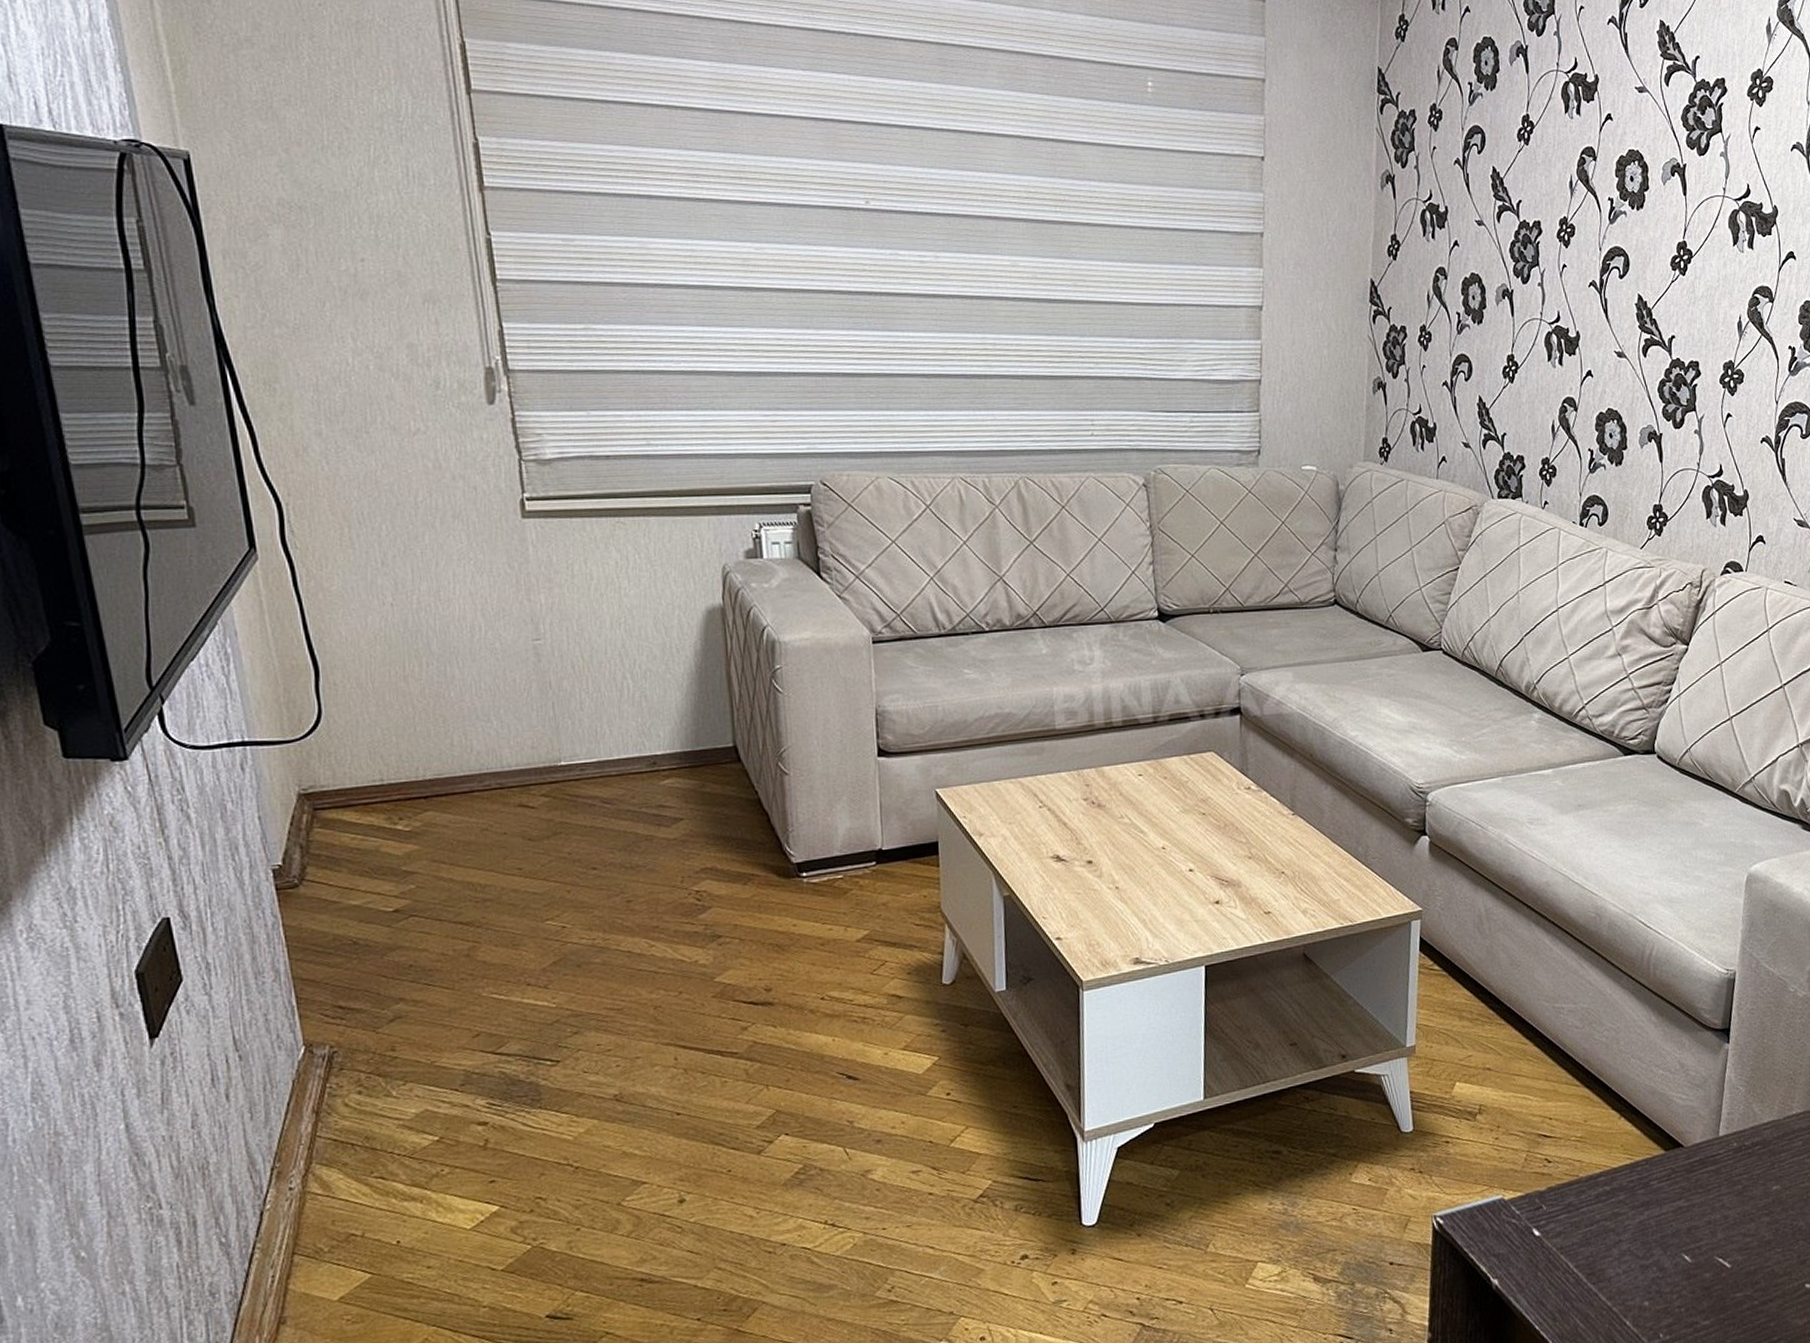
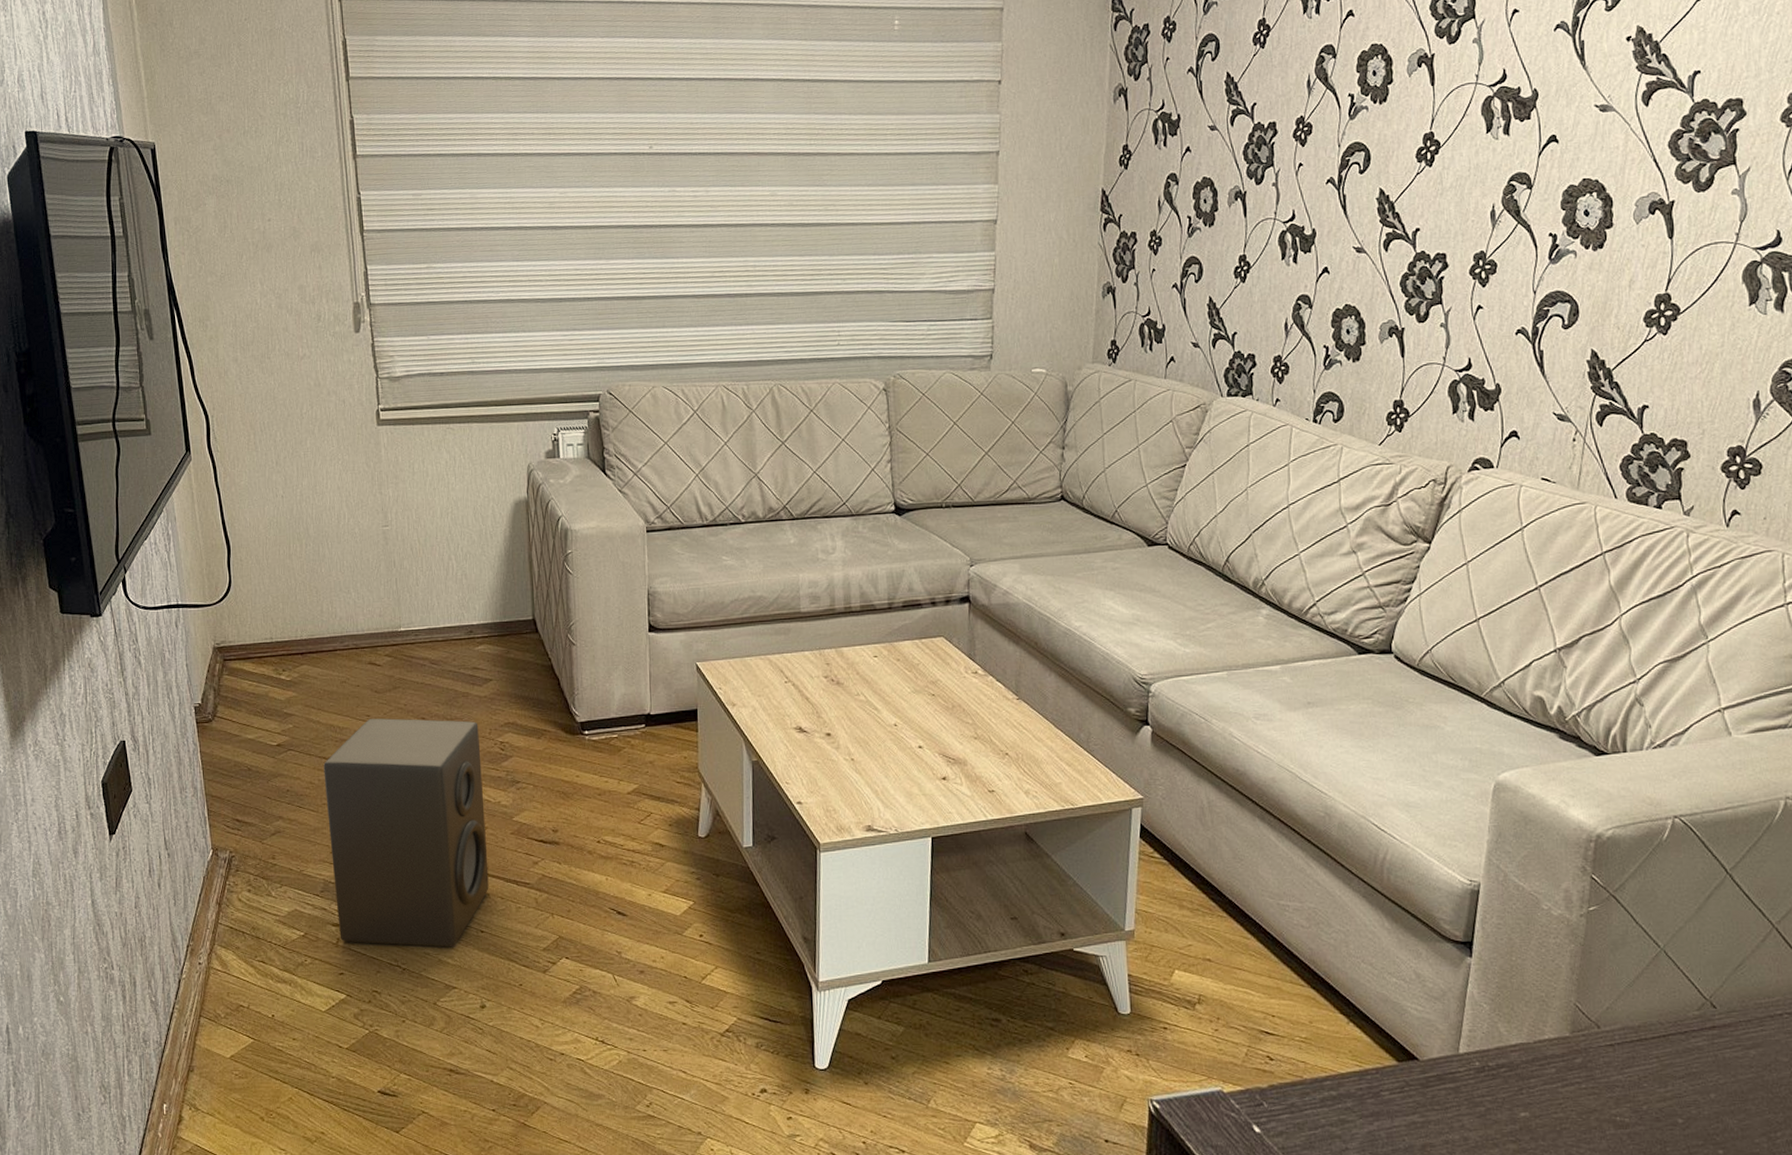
bookshelf speaker: none [460,868,686,1143] -> present [323,718,489,947]

